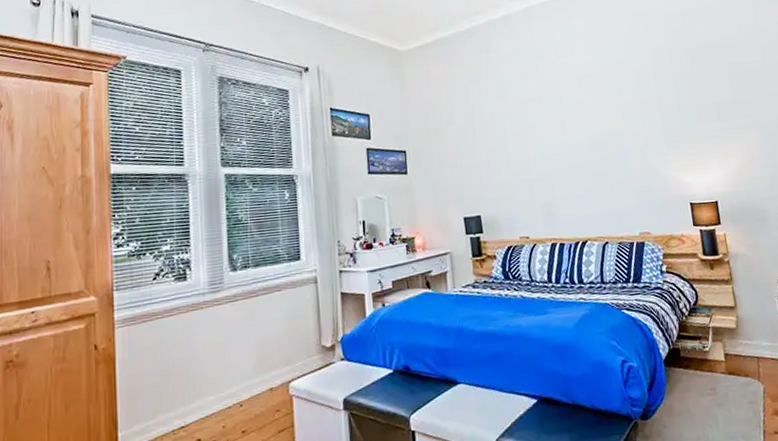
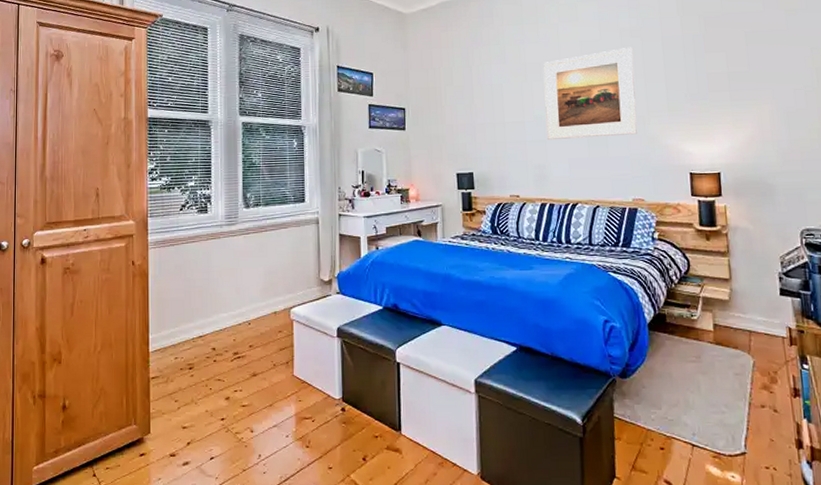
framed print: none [544,80,638,177] -> present [543,46,638,140]

